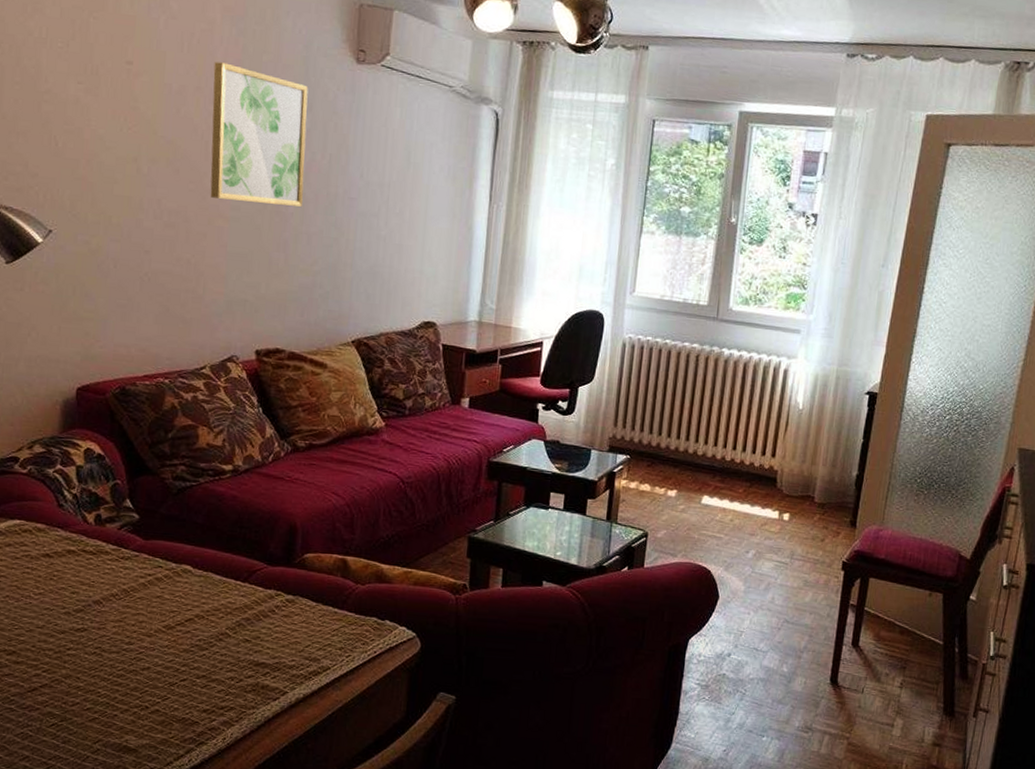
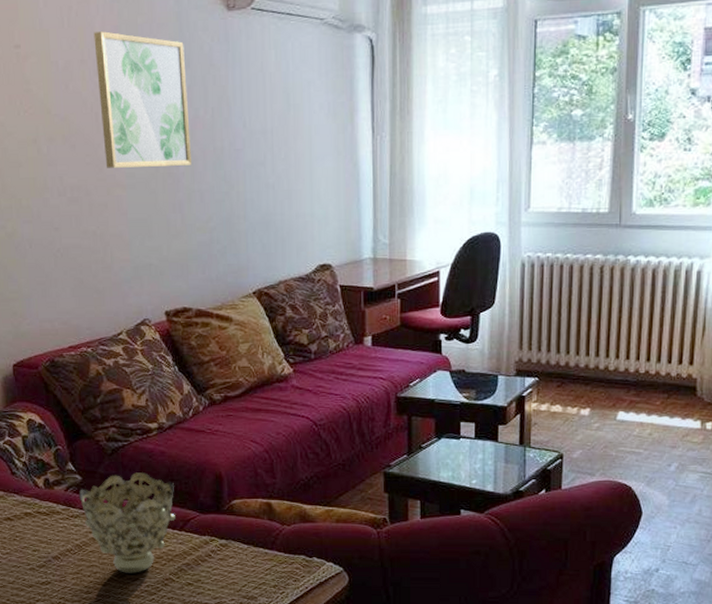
decorative bowl: none [133,516,243,625] -> present [78,472,175,573]

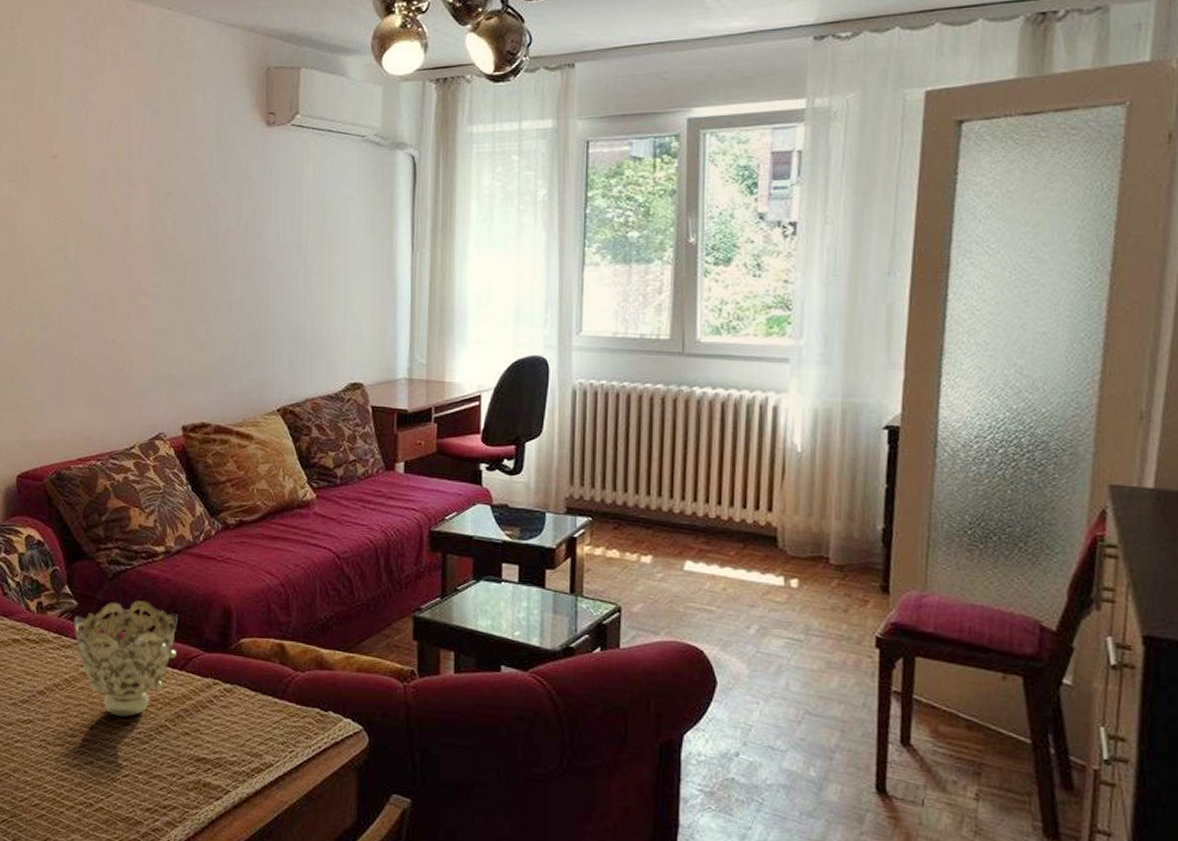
wall art: present [93,31,191,168] -> none [131,144,222,277]

